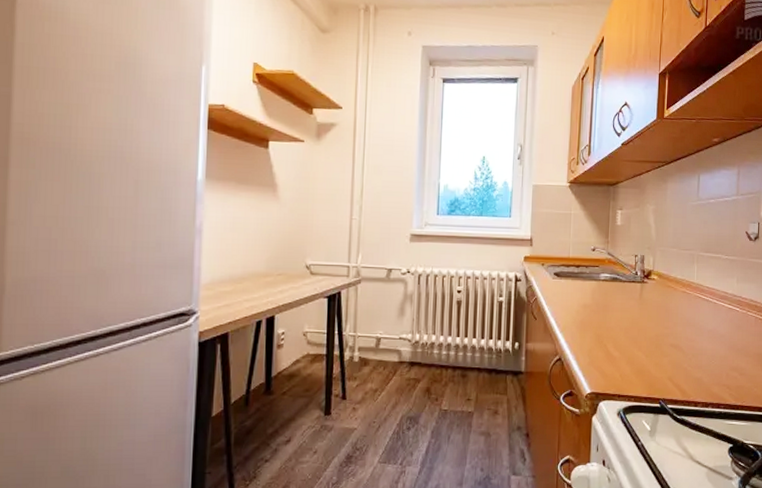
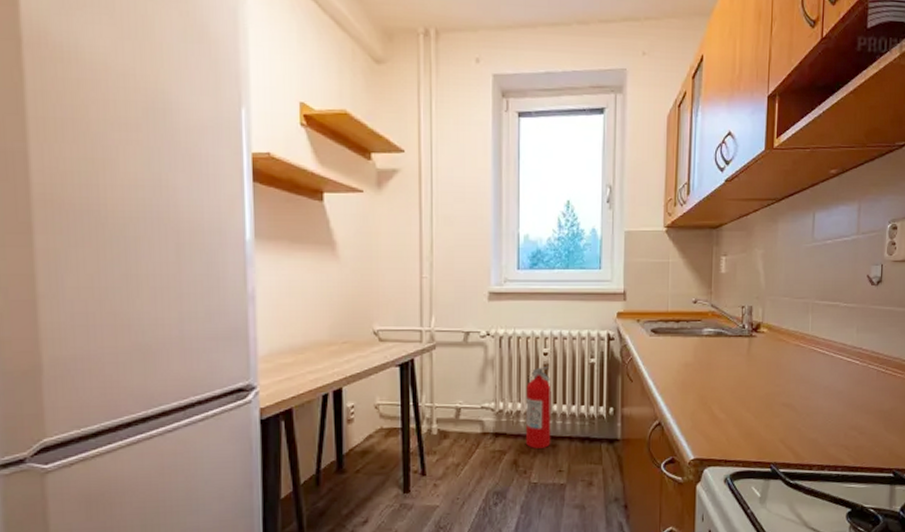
fire extinguisher: none [438,303,463,378] -> present [525,367,551,449]

